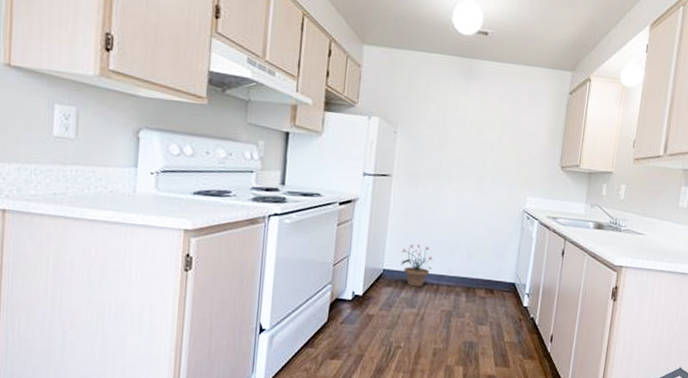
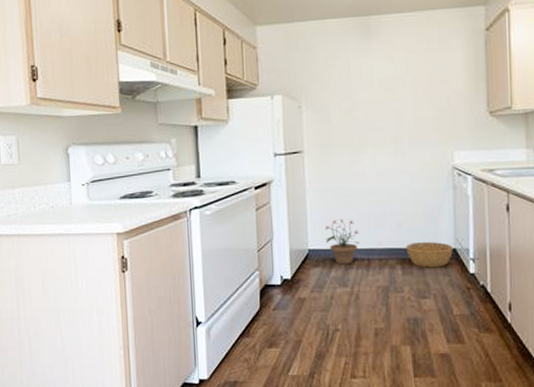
basket: none [472,273,514,299] -> present [406,241,454,268]

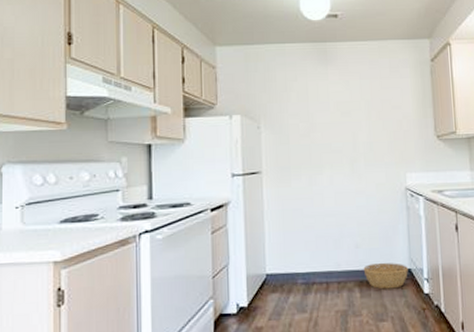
potted plant: present [325,219,359,265] -> none [283,241,318,289]

